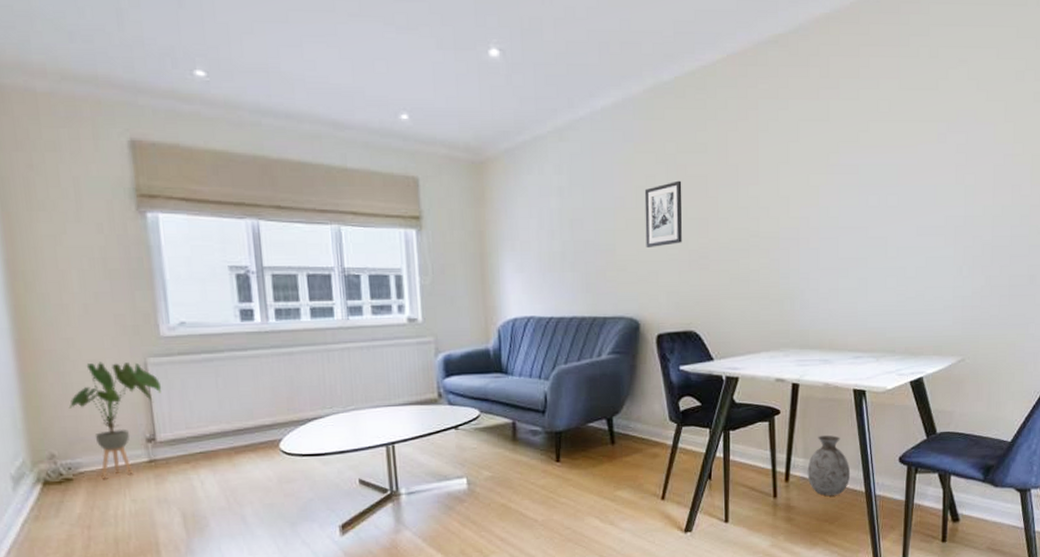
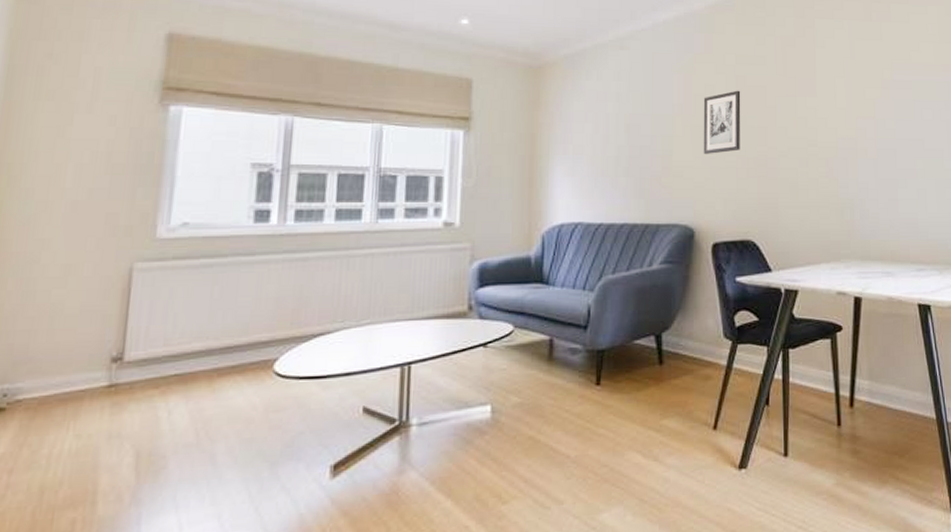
house plant: present [68,362,162,478] -> none [23,266,145,407]
vase: present [807,435,851,496] -> none [873,353,920,424]

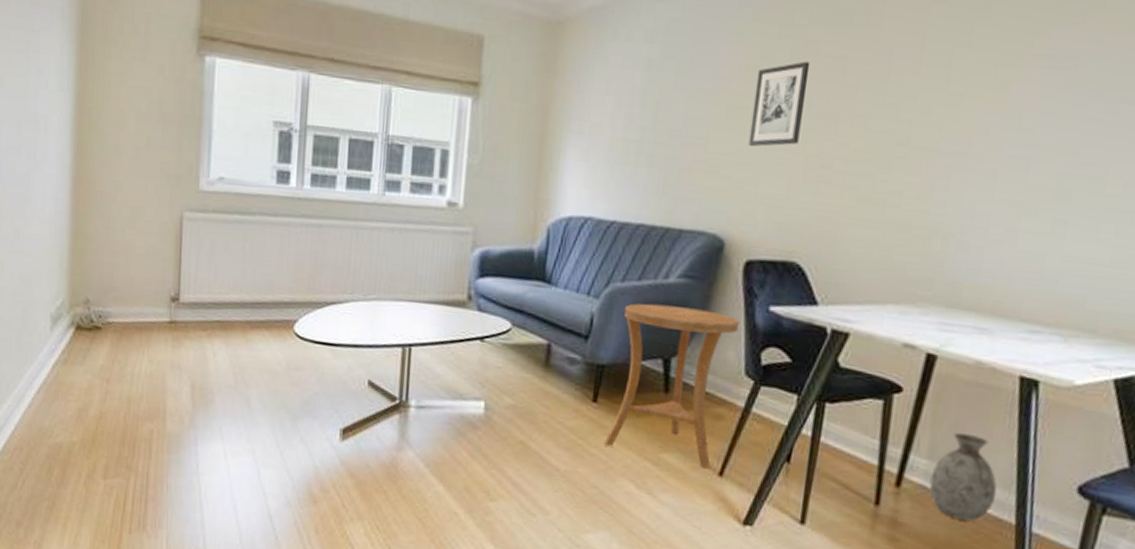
side table: none [610,288,714,426] -> present [604,303,740,469]
vase: none [873,353,920,424] -> present [929,432,997,521]

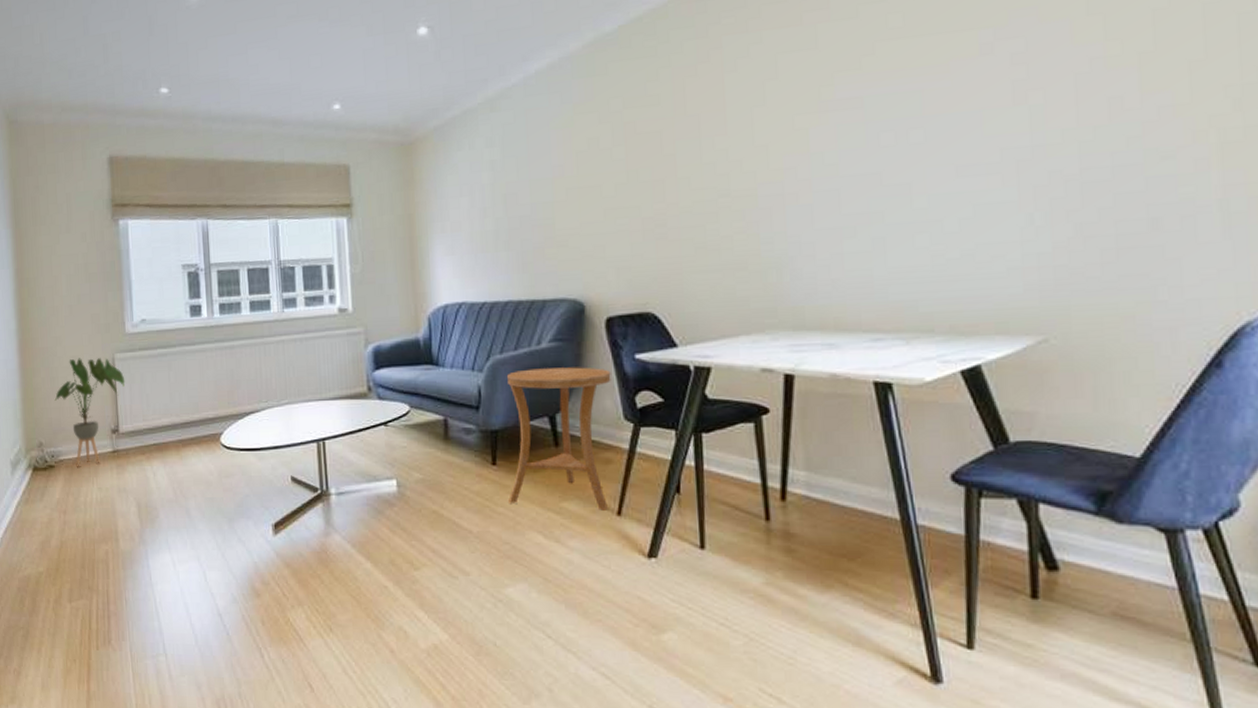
house plant: none [108,210,193,333] -> present [54,358,125,466]
wall art: present [748,61,811,147] -> none [586,140,633,219]
vase: present [929,432,997,521] -> none [811,441,877,522]

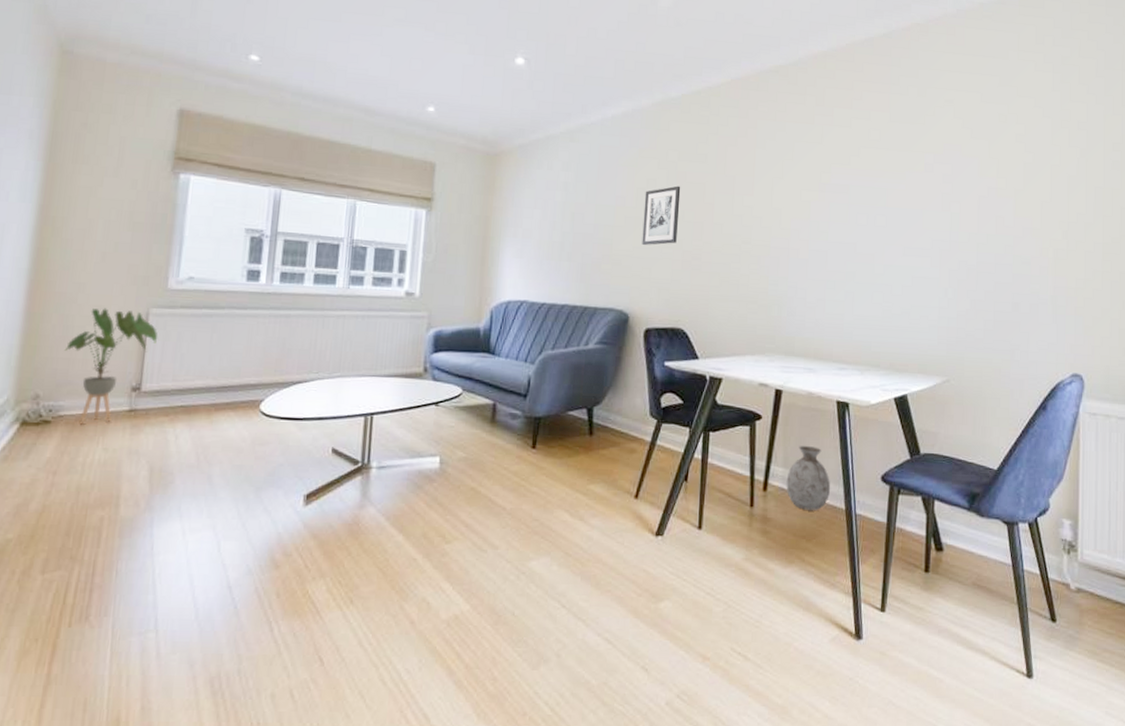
side table: present [506,367,611,511] -> none [543,365,644,494]
wall art: none [586,140,633,219] -> present [642,185,681,245]
vase: none [811,441,877,522] -> present [786,445,831,510]

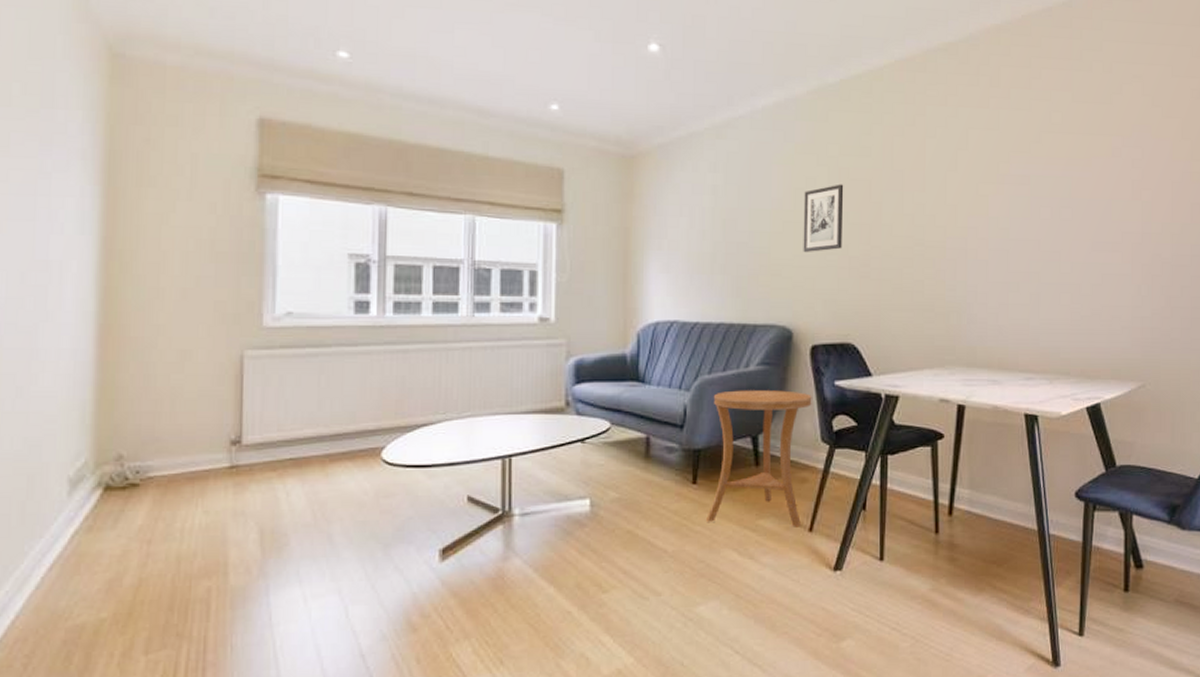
house plant: present [64,308,158,423] -> none [147,352,257,484]
side table: none [543,365,644,494] -> present [706,390,812,527]
vase: present [786,445,831,510] -> none [973,463,1022,533]

